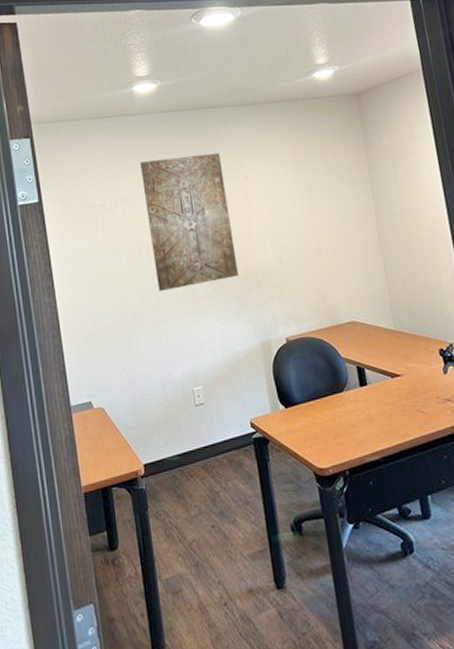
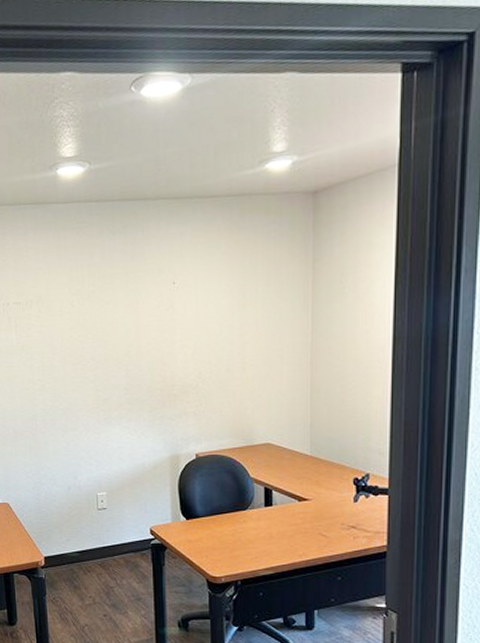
wall art: present [140,152,239,291] -> none [60,252,154,397]

